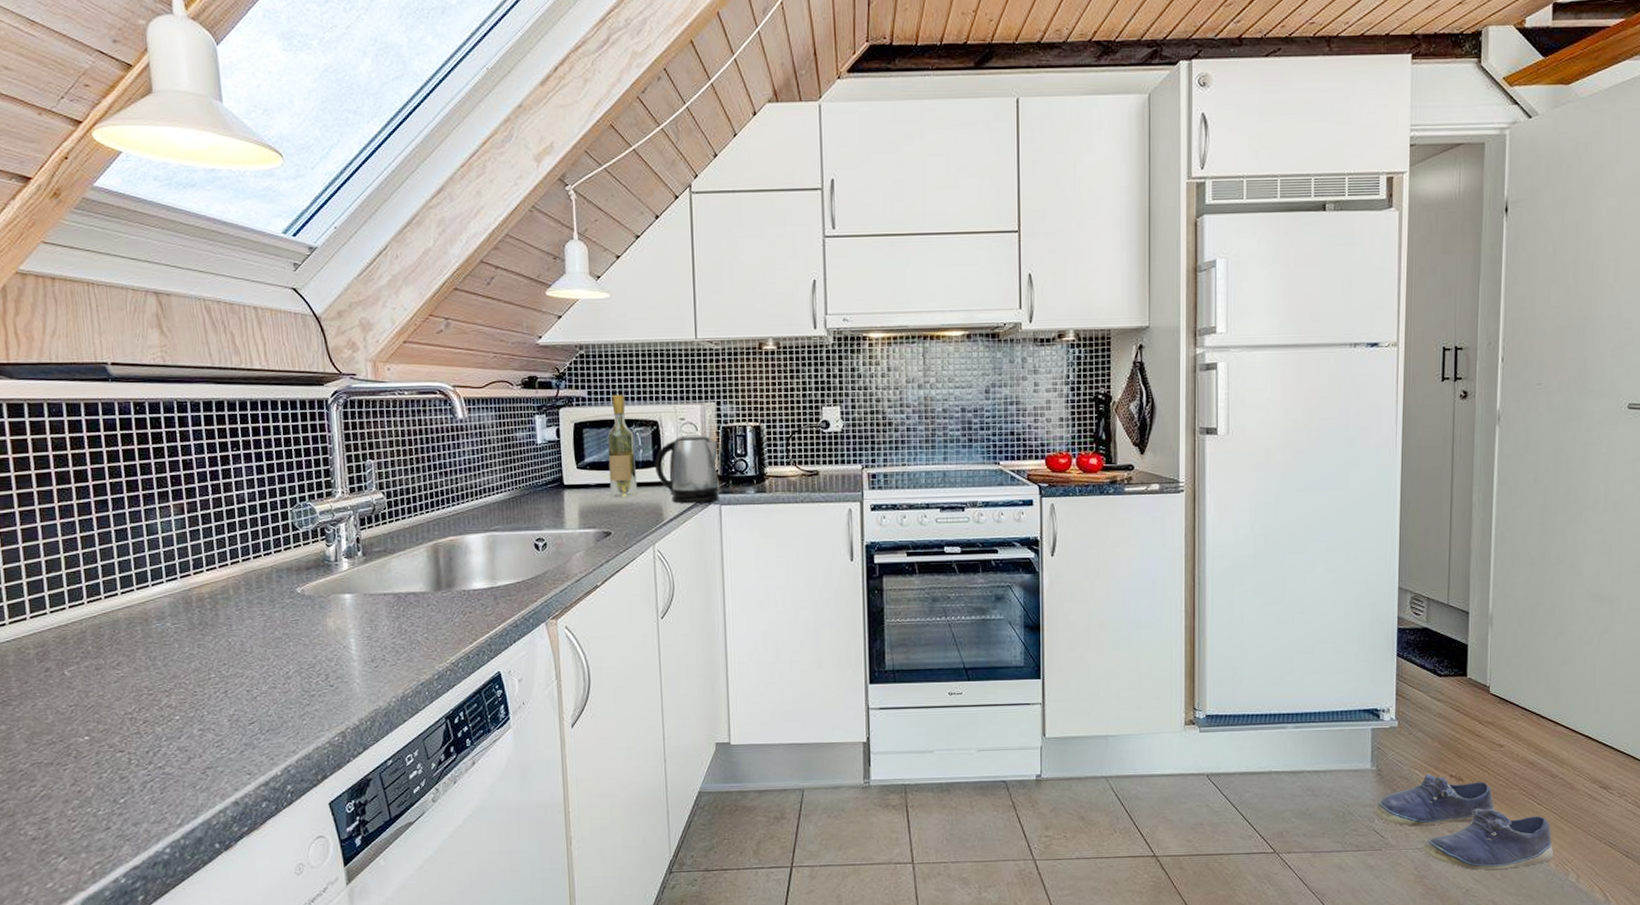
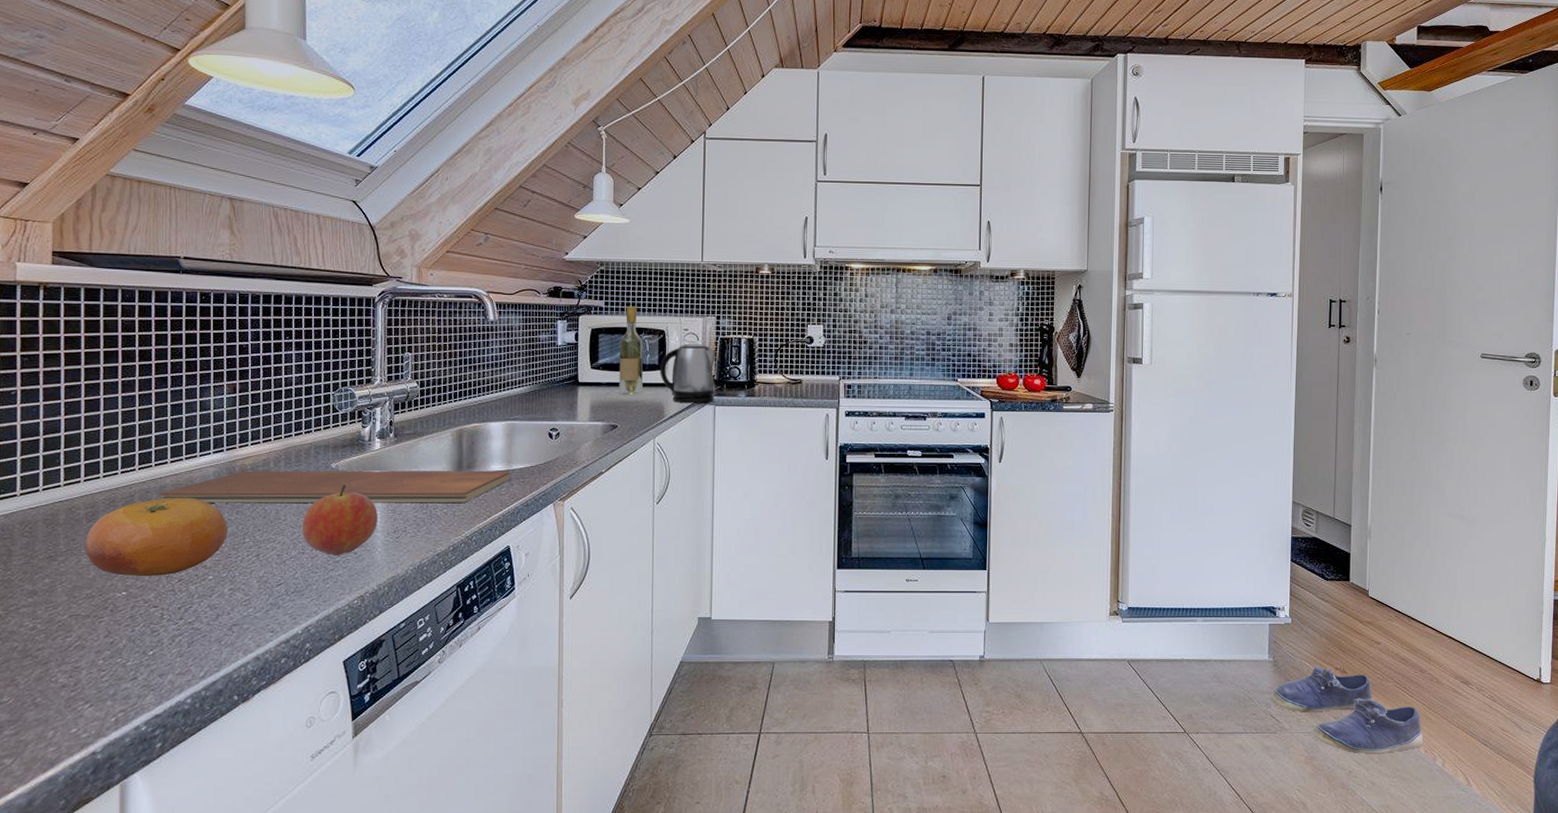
fruit: none [38,631,191,720] -> present [84,497,227,577]
chopping board: none [113,589,496,637] -> present [159,470,511,504]
fruit: none [270,610,353,689] -> present [302,484,378,555]

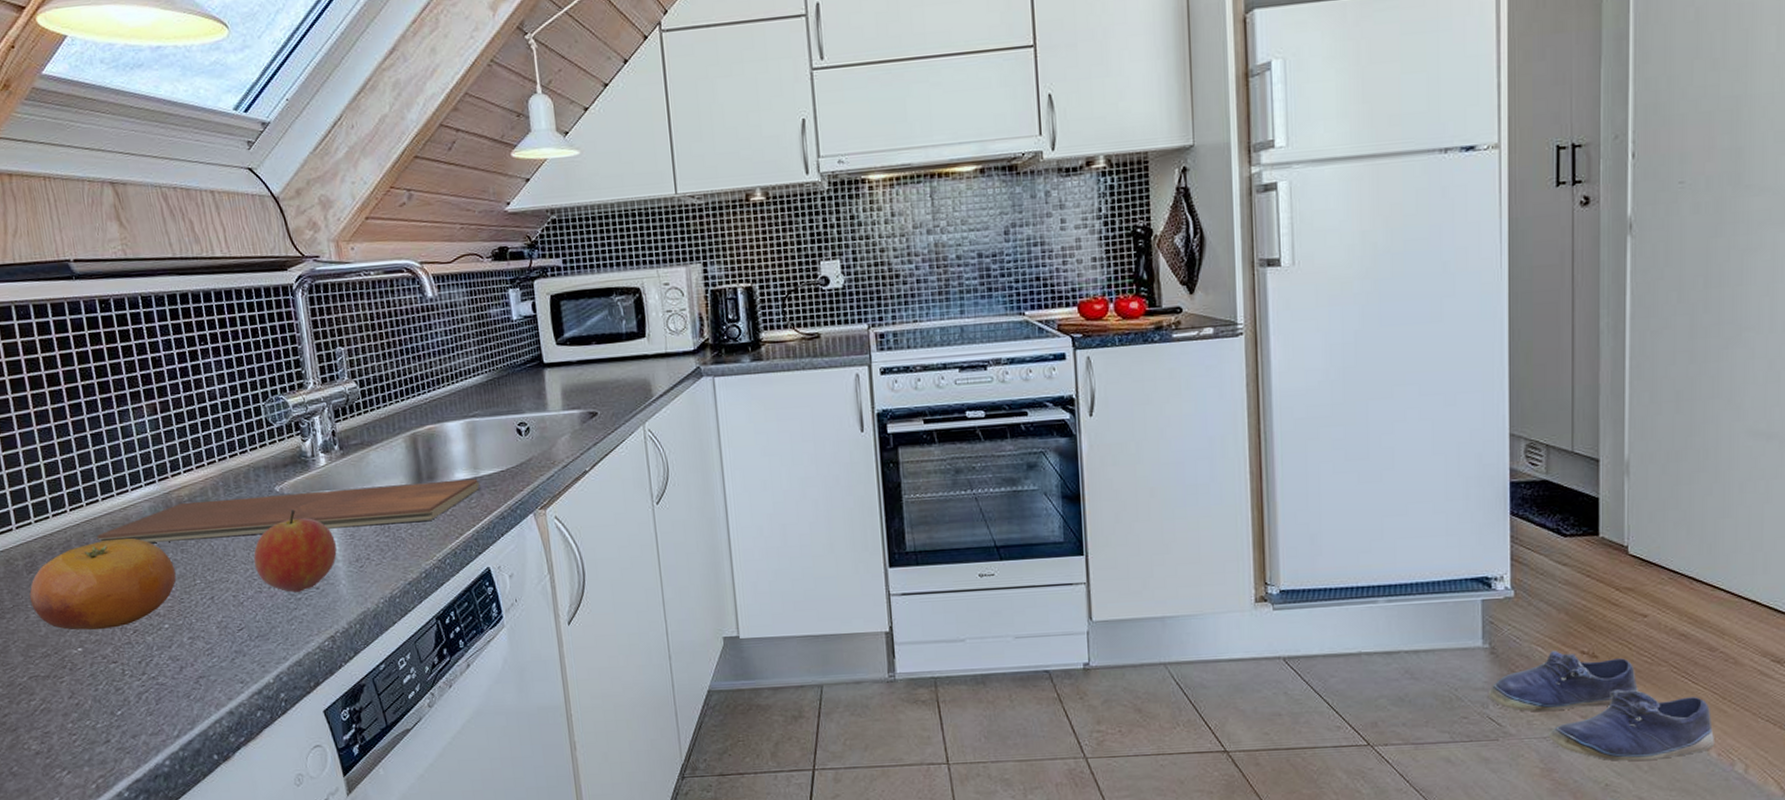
bottle: present [619,305,644,397] -> none [586,260,624,376]
kettle: present [660,344,716,404] -> none [639,300,712,378]

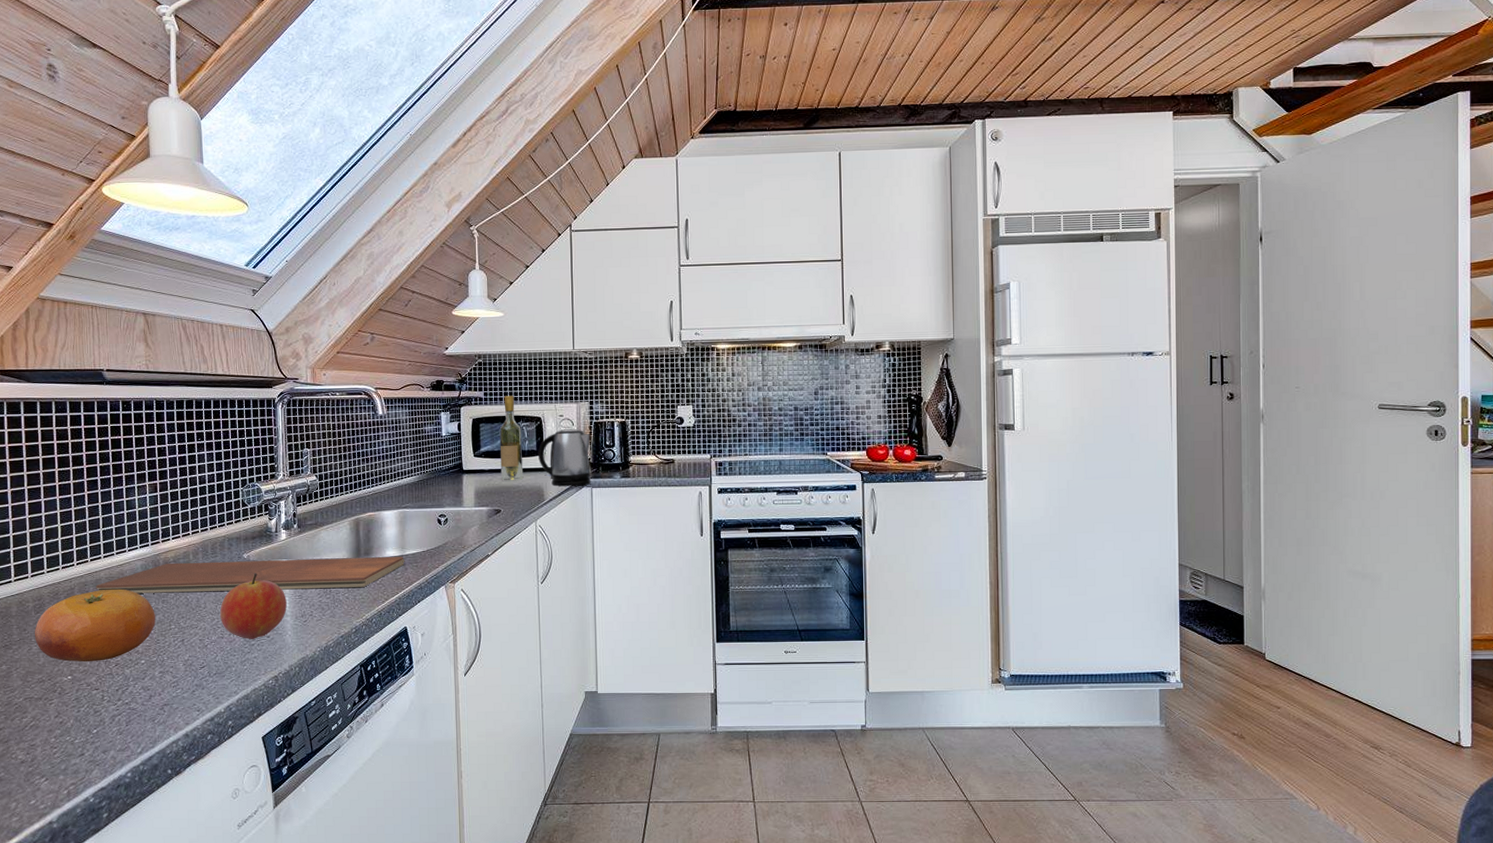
bottle: none [586,260,624,376] -> present [499,395,524,482]
kettle: none [639,300,712,378] -> present [538,429,591,487]
shoe: present [1487,651,1716,761] -> none [1164,732,1332,822]

